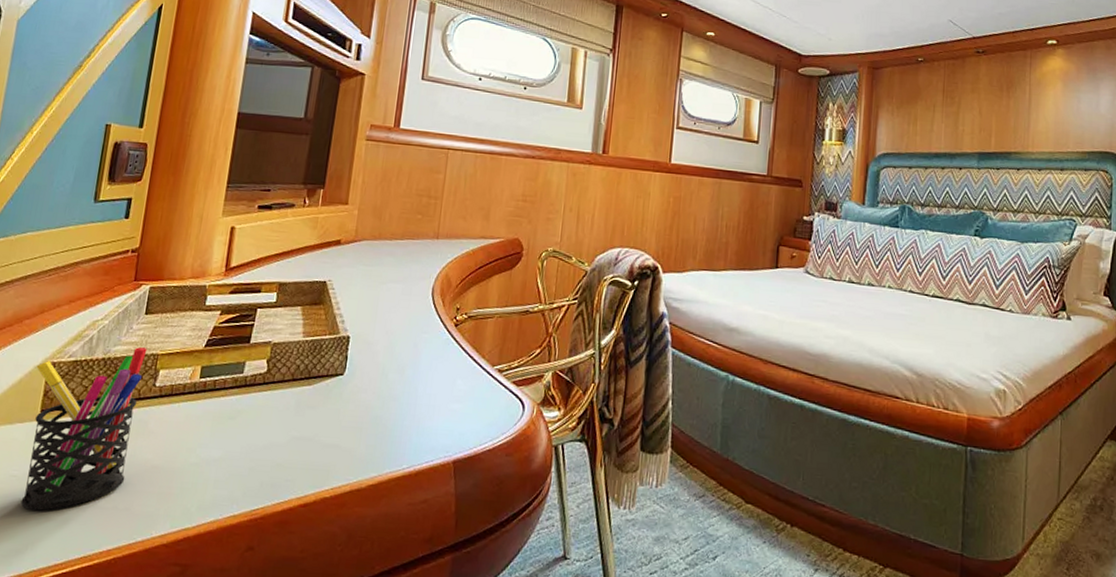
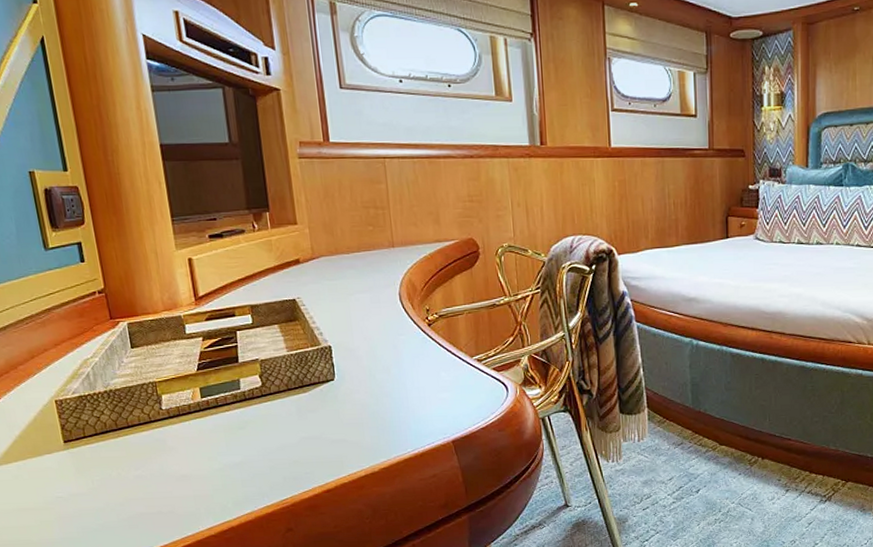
pen holder: present [21,347,148,511] -> none [45,378,161,522]

